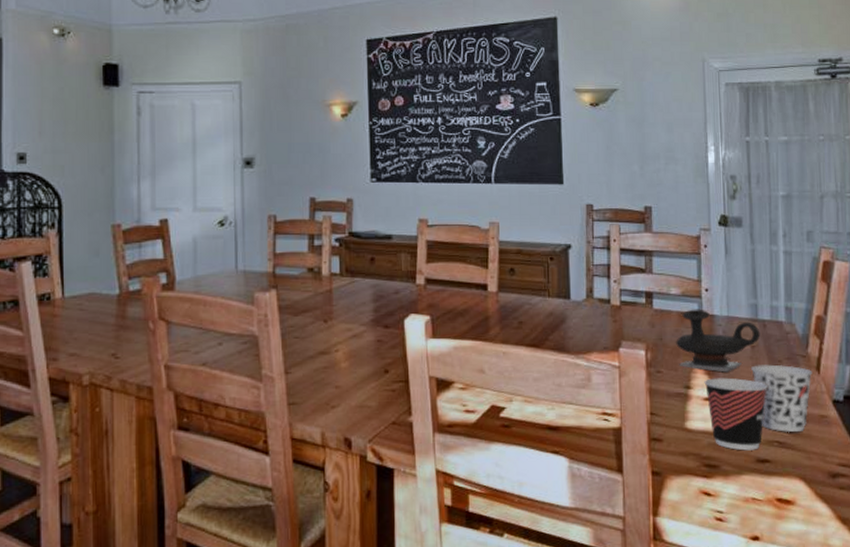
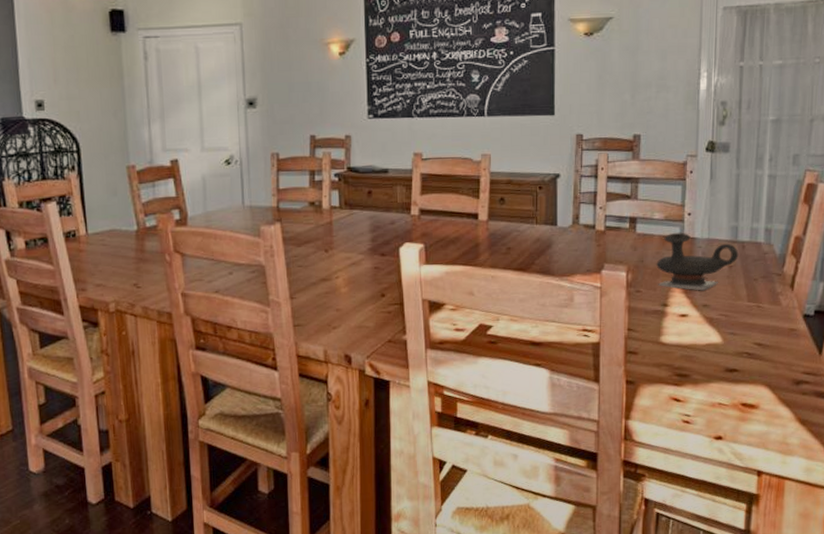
cup: present [704,377,767,451] -> none [681,295,741,362]
cup: present [751,364,813,433] -> none [727,283,786,345]

